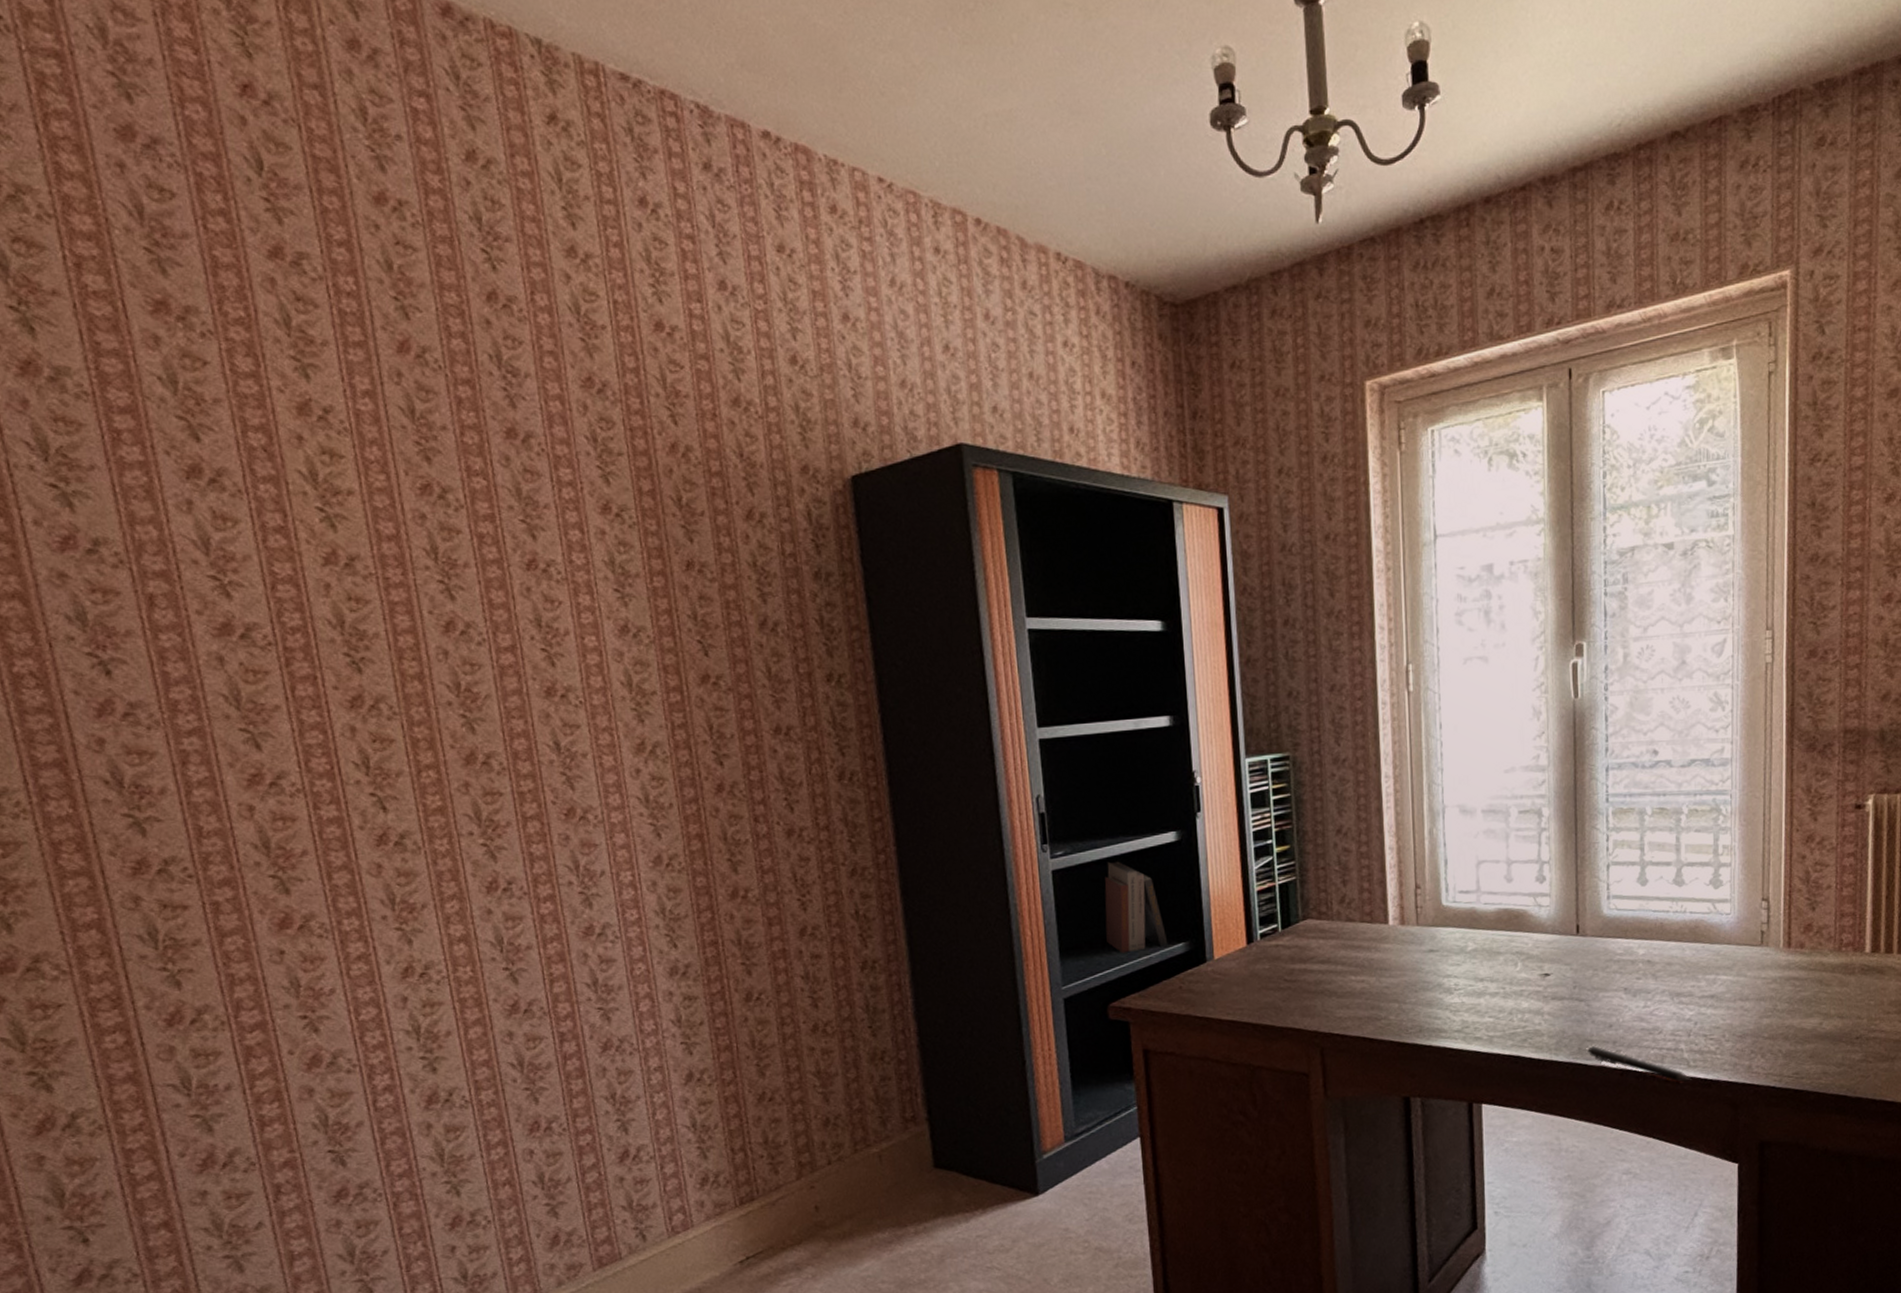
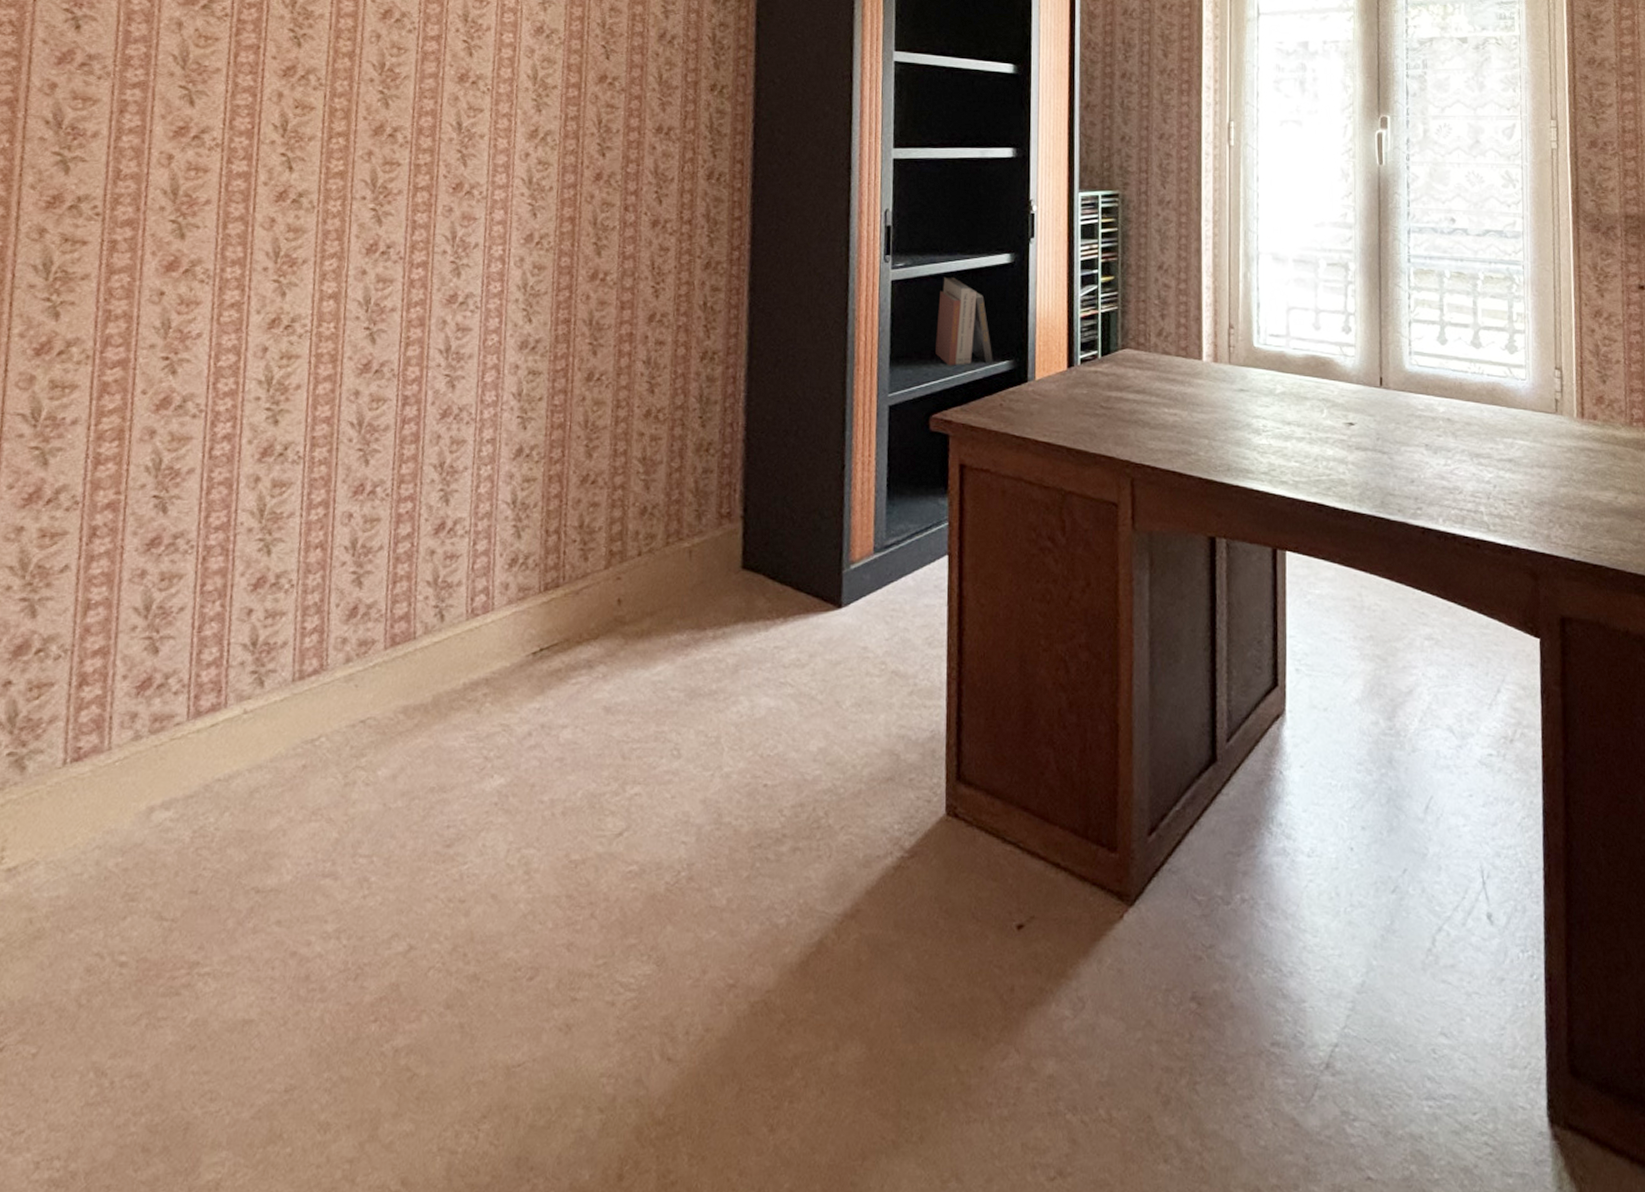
pen: present [1587,1046,1692,1082] -> none [1390,501,1492,546]

